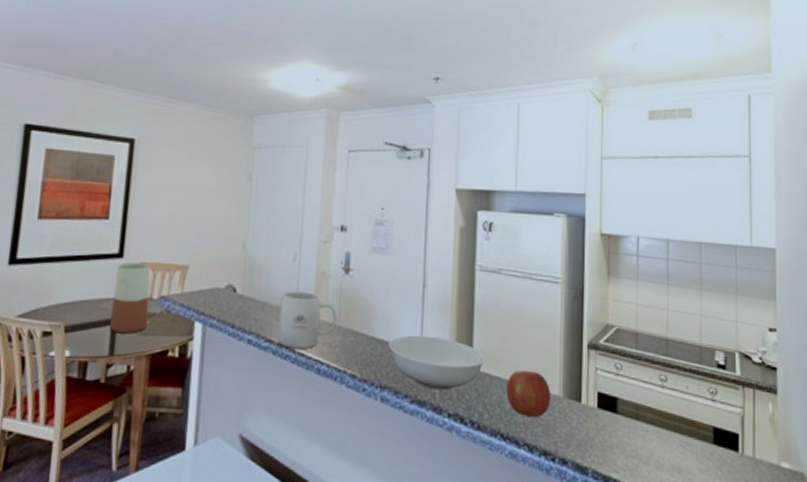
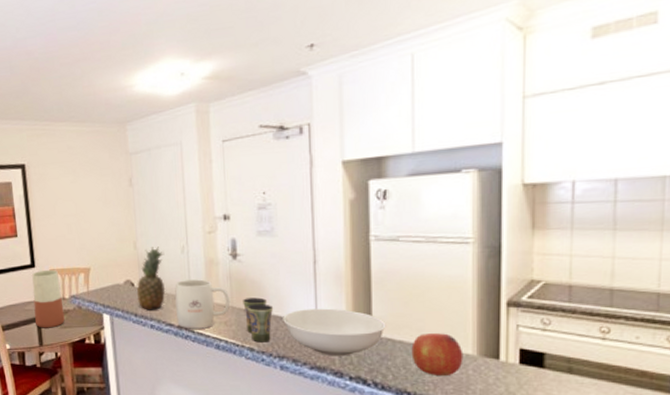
fruit: none [237,250,275,323] -> present [136,247,166,310]
cup: none [349,317,381,369] -> present [242,297,274,343]

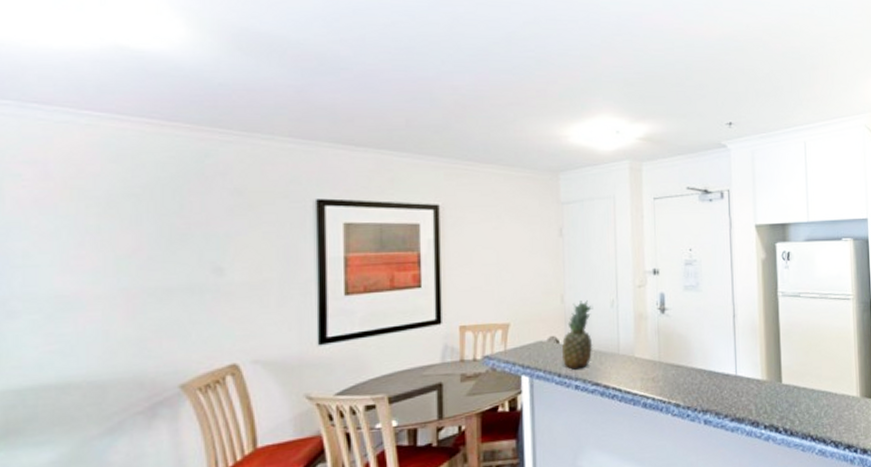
vase: present [32,269,65,328] -> none [435,326,474,397]
mug: present [174,279,231,329] -> none [602,334,658,388]
cup: present [242,297,274,343] -> none [669,351,699,398]
bowl: present [283,308,386,357] -> none [707,359,793,407]
fruit: present [411,333,463,377] -> none [812,378,851,418]

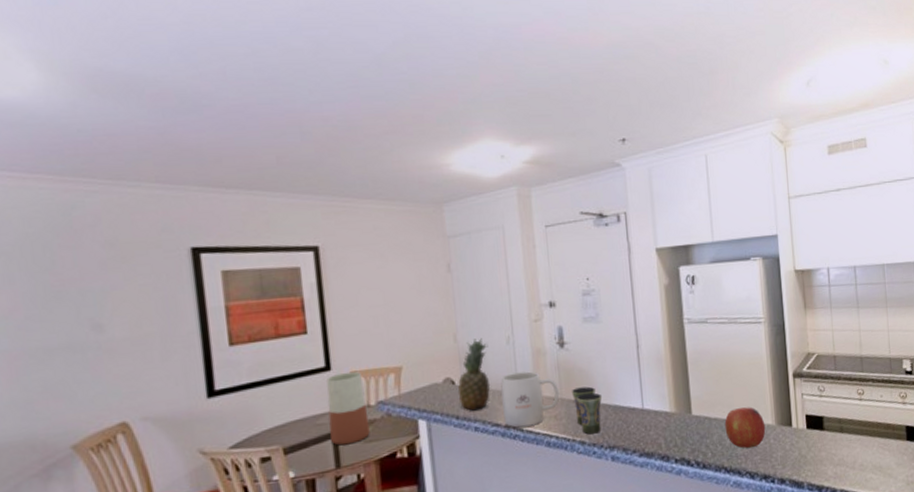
vase: none [435,326,474,397] -> present [326,371,370,446]
mug: none [602,334,658,388] -> present [500,371,560,428]
cup: none [669,351,699,398] -> present [571,386,603,434]
fruit: none [812,378,851,418] -> present [724,407,766,448]

